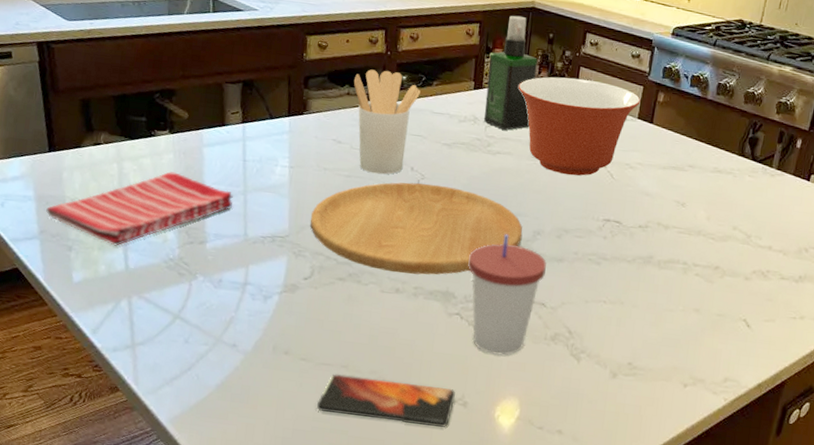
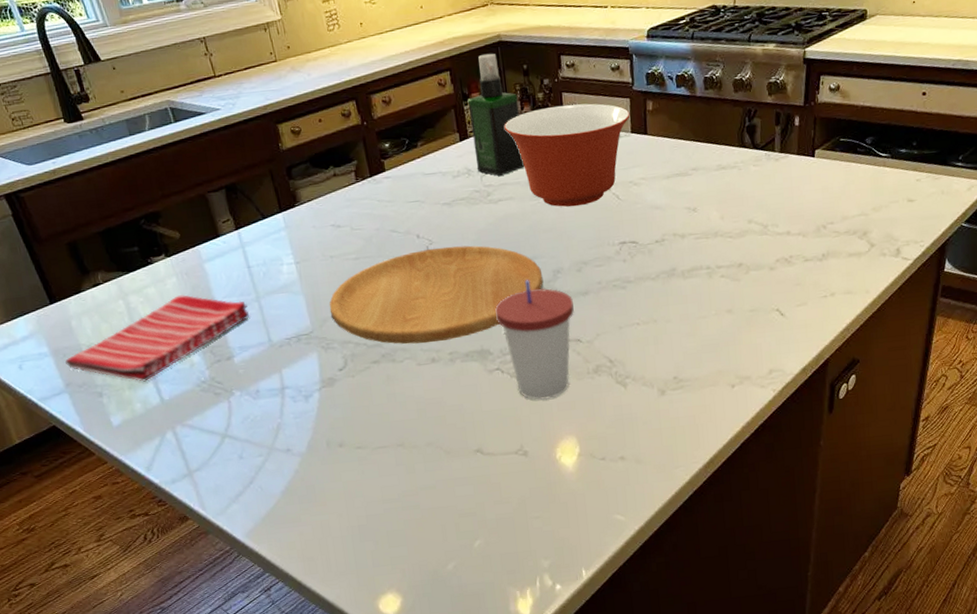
smartphone: present [317,374,455,427] -> none [383,442,515,493]
utensil holder: present [353,69,420,175] -> none [336,141,409,250]

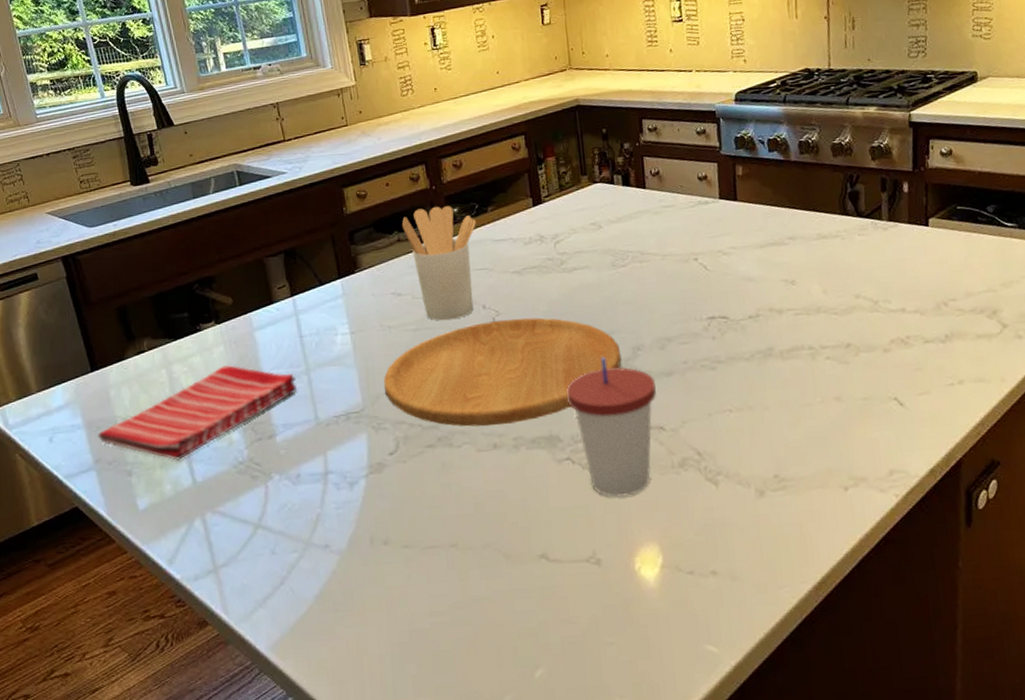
utensil holder: none [336,141,409,250] -> present [401,206,476,321]
spray bottle: present [467,53,525,176] -> none [542,117,602,243]
mixing bowl: present [503,103,630,207] -> none [580,168,718,278]

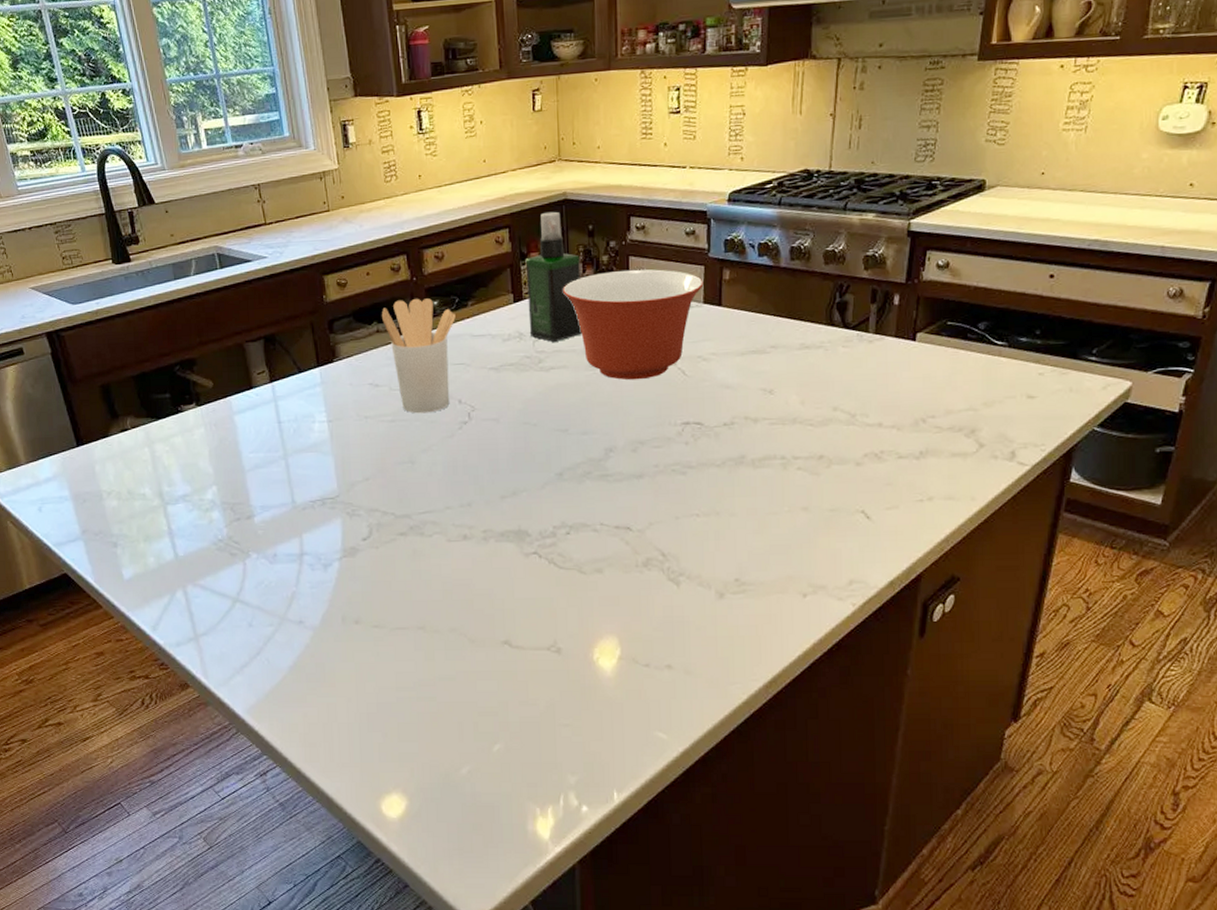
dish towel: present [98,365,296,461] -> none [84,447,274,535]
cutting board: present [383,317,622,427] -> none [358,414,593,518]
spray bottle: none [542,117,602,243] -> present [525,211,582,342]
cup: present [567,357,656,498] -> none [538,457,625,593]
mixing bowl: none [580,168,718,278] -> present [562,269,704,380]

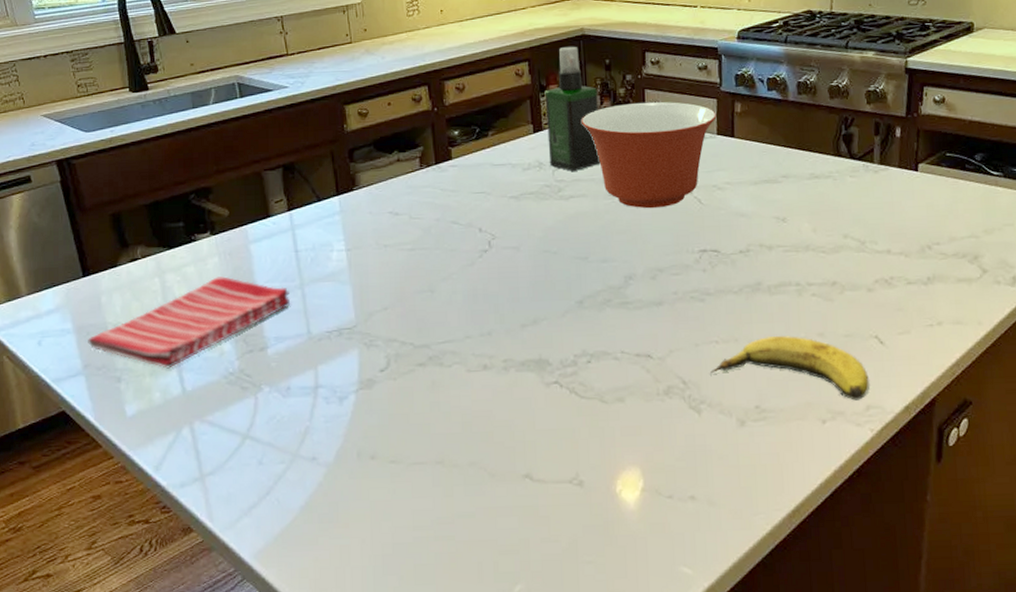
dish towel: none [84,447,274,535] -> present [88,276,290,369]
utensil holder: present [381,298,456,414] -> none [402,128,476,242]
banana: none [690,510,855,575] -> present [710,336,871,401]

